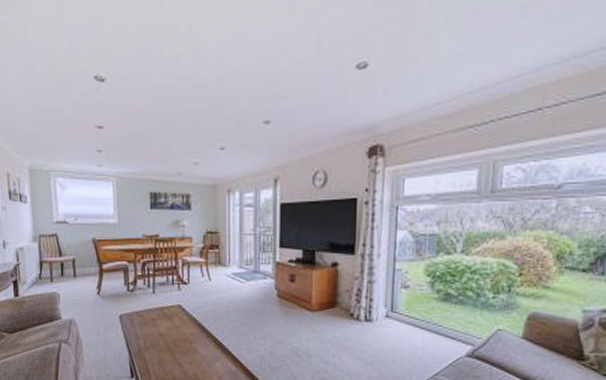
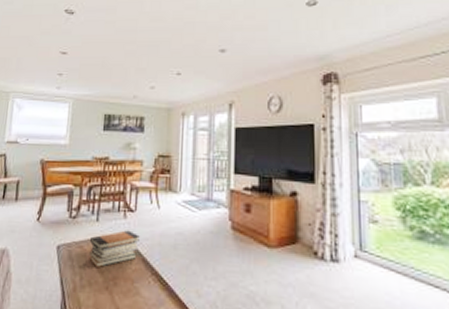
book stack: none [149,300,194,332] -> present [89,230,140,267]

